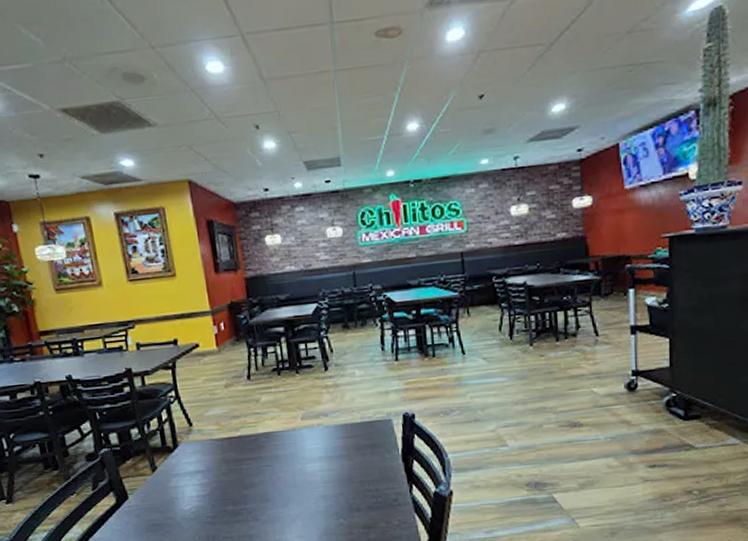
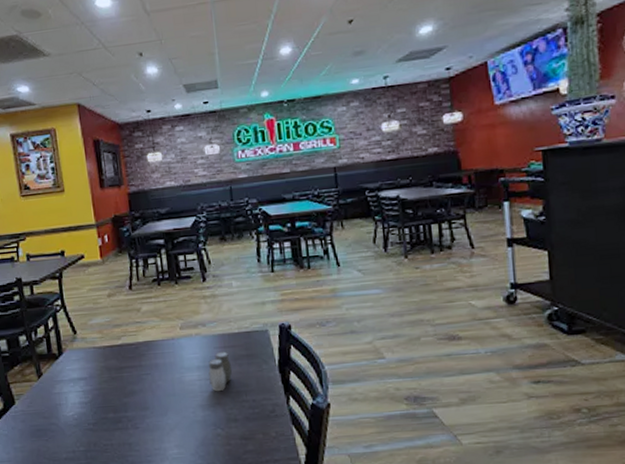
salt and pepper shaker: none [330,441,355,482] -> present [208,351,232,392]

